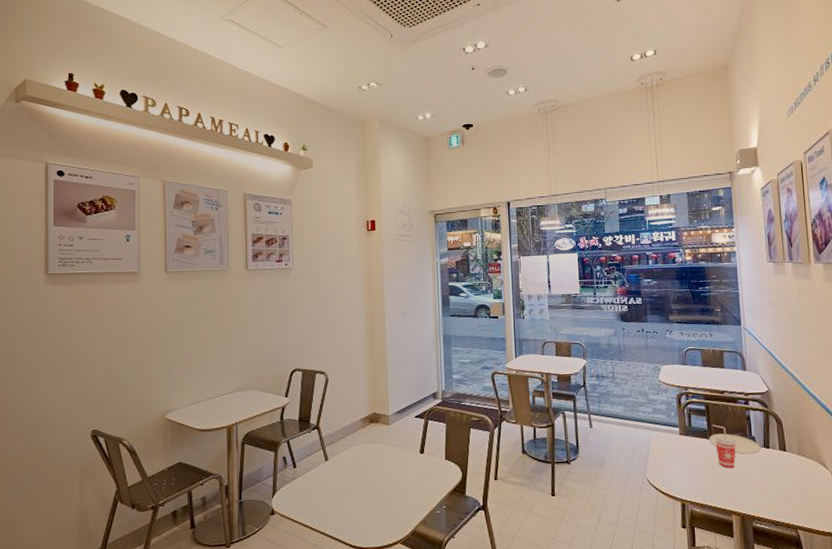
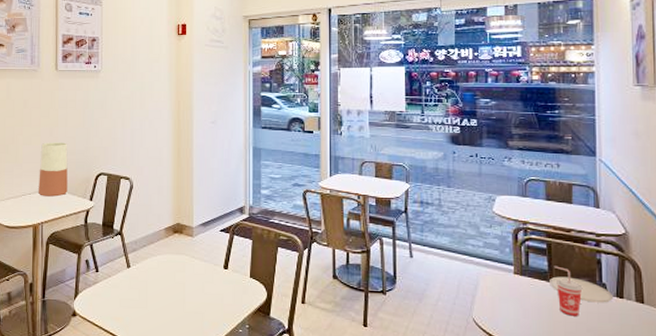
vase: none [232,341,262,397] -> present [39,142,68,197]

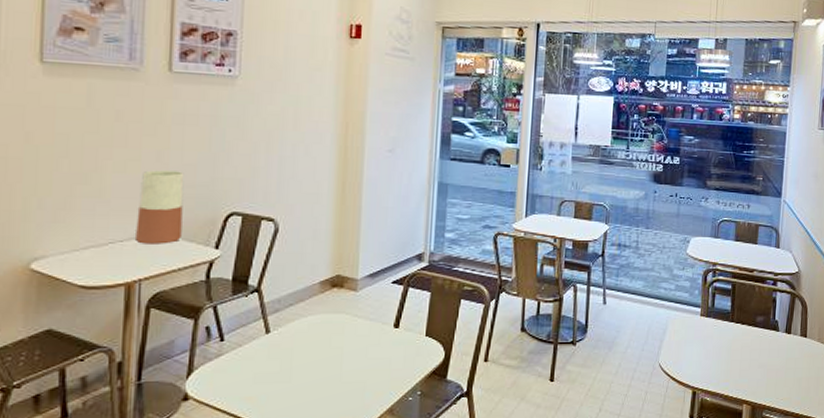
plate: present [550,276,614,303] -> none [731,316,783,340]
beverage cup: present [553,266,583,316] -> none [736,306,759,354]

